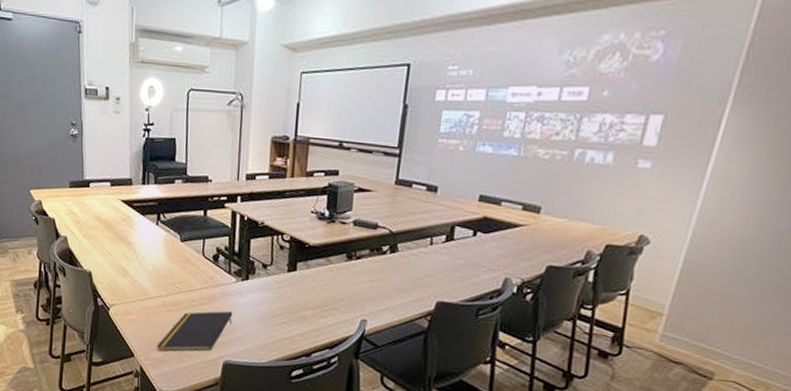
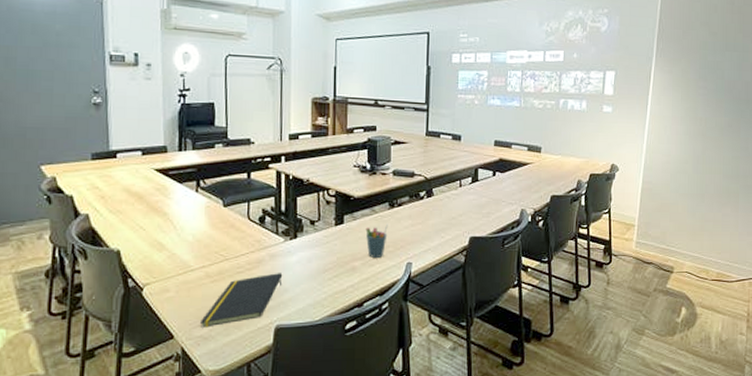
pen holder: none [319,276,344,310] -> present [365,223,388,258]

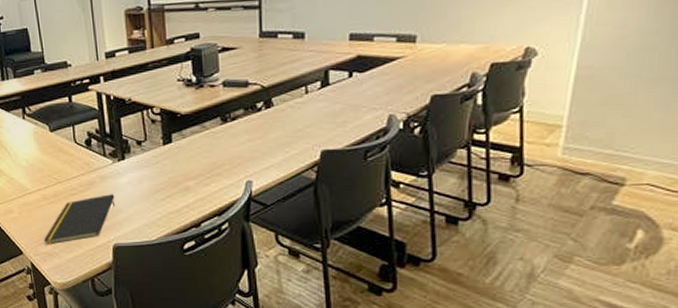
pen holder: present [365,223,388,258] -> none [196,140,222,177]

